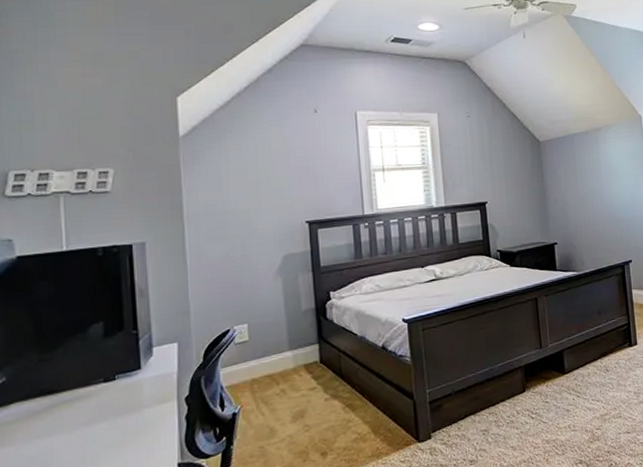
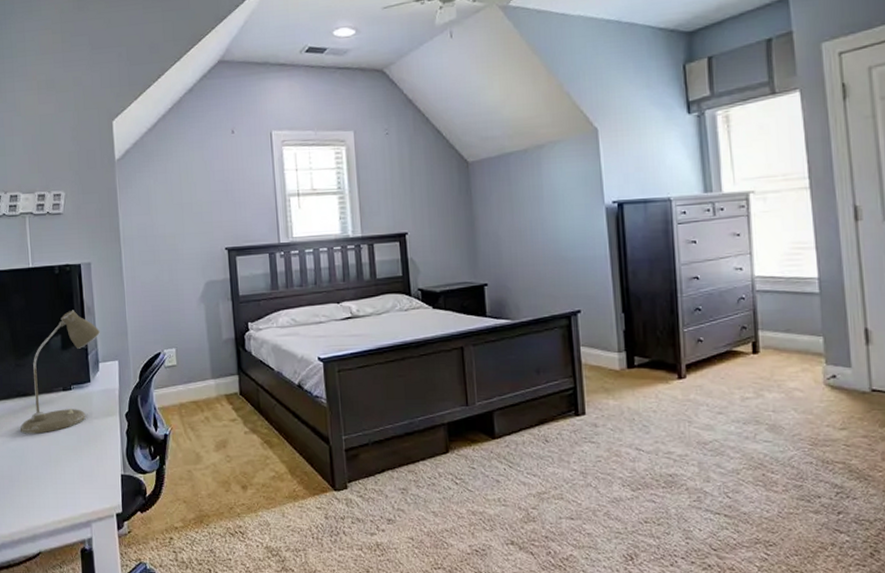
desk lamp: none [42,293,156,437] -> present [20,310,101,434]

